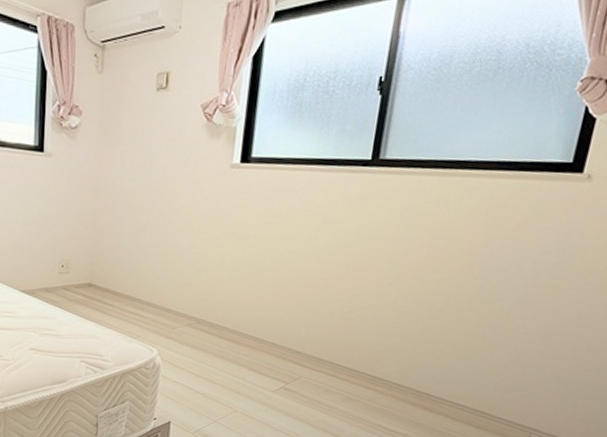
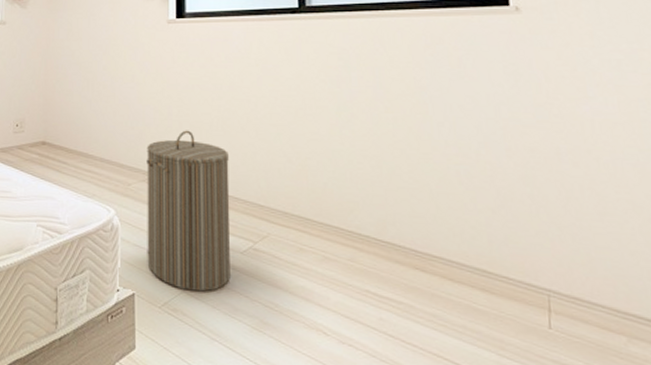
laundry hamper: none [184,279,275,422] -> present [147,130,230,292]

